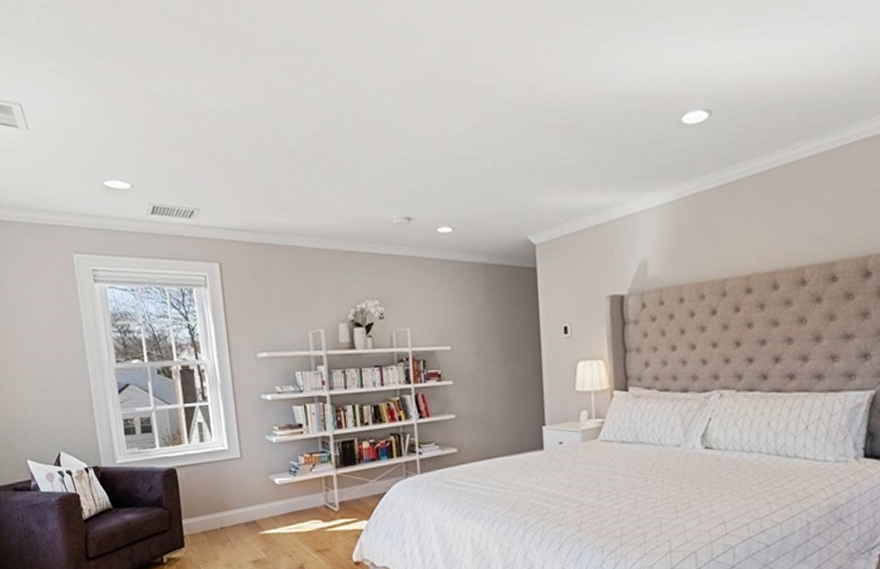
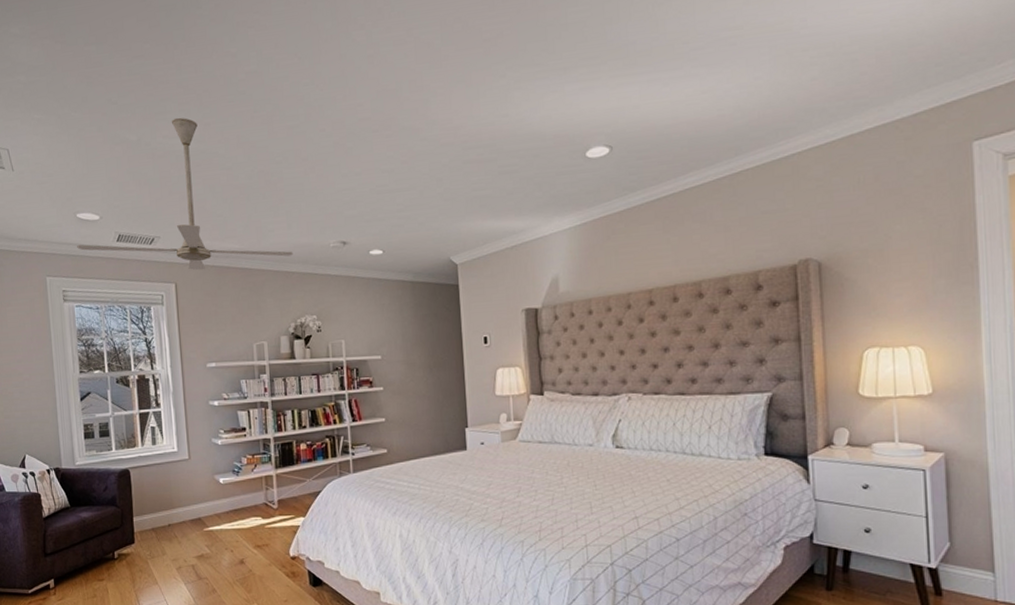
ceiling fan: none [106,69,352,248] -> present [77,117,293,271]

